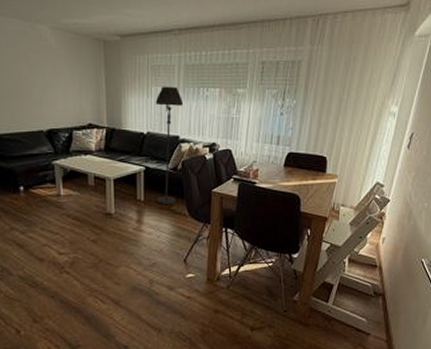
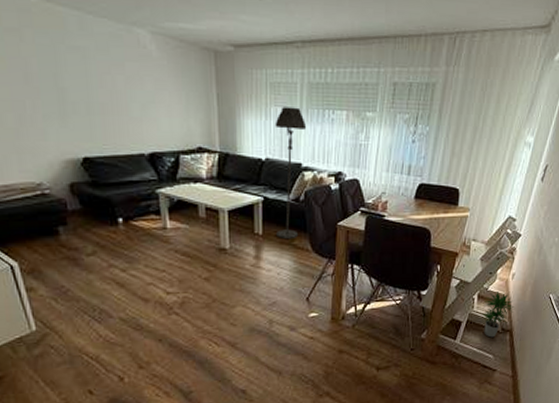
potted plant: none [352,256,386,301] -> present [481,292,515,338]

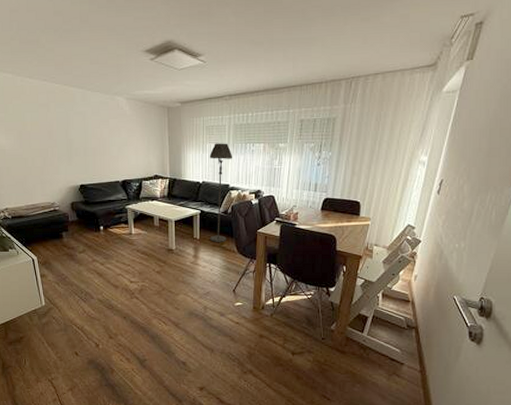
potted plant: present [481,292,515,338] -> none [386,291,419,333]

